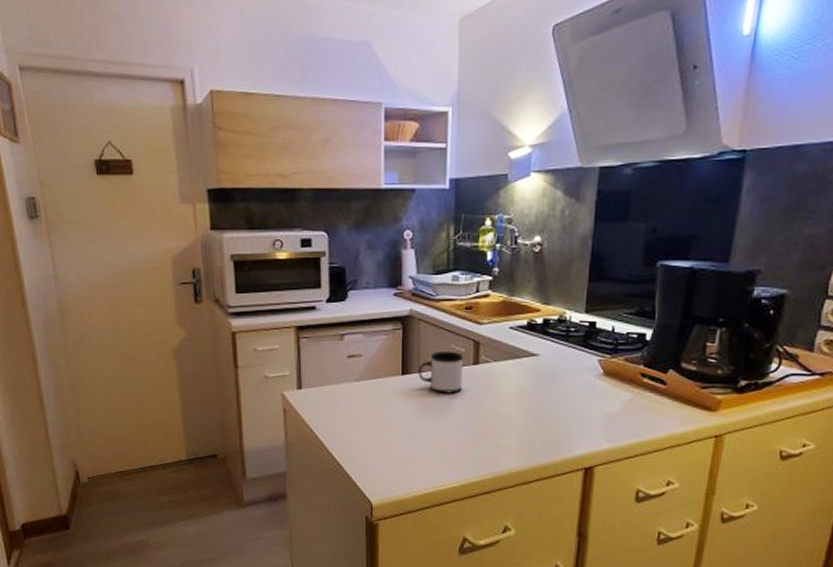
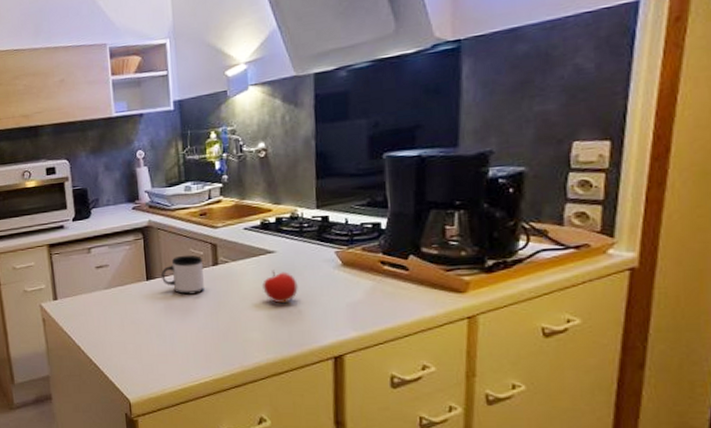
fruit: none [522,374,558,409] -> present [262,269,298,303]

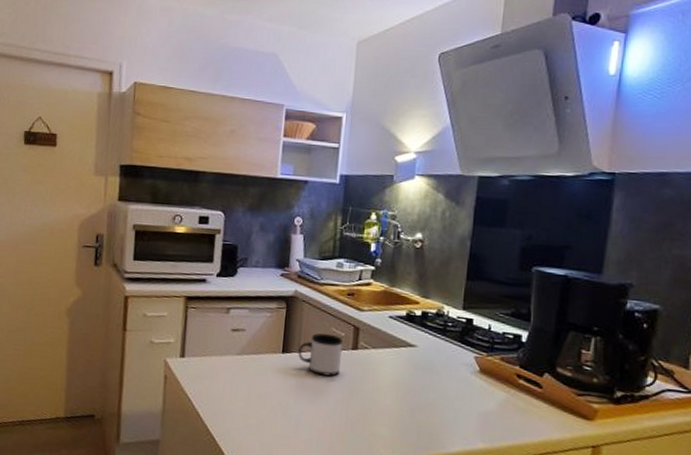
fruit: present [262,269,298,303] -> none [398,364,434,401]

